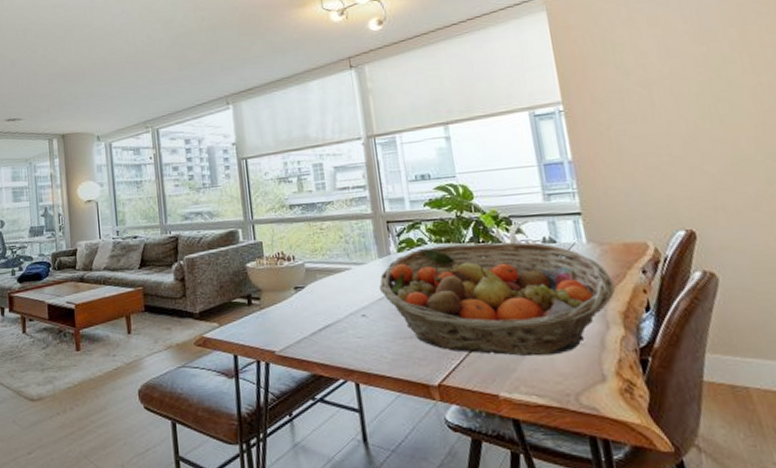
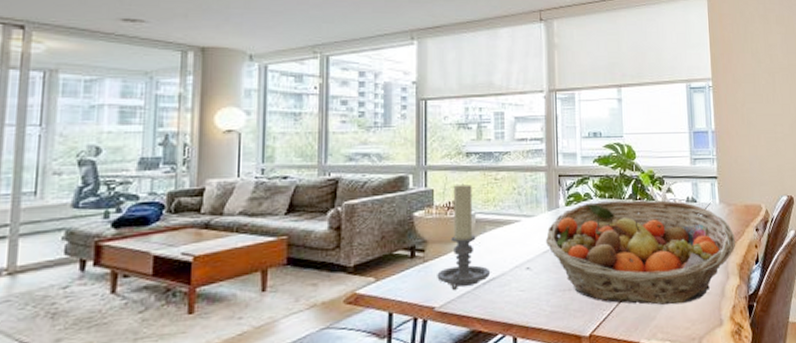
candle holder: none [274,235,326,337] -> present [437,183,491,291]

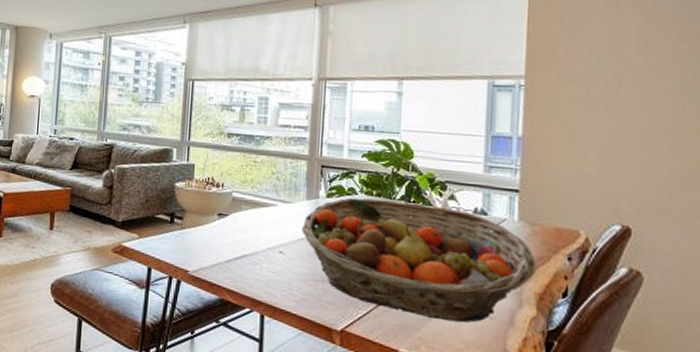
candle holder: present [437,183,491,291] -> none [192,162,244,260]

